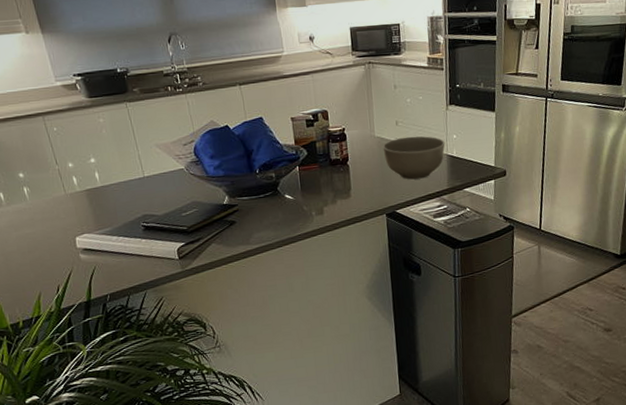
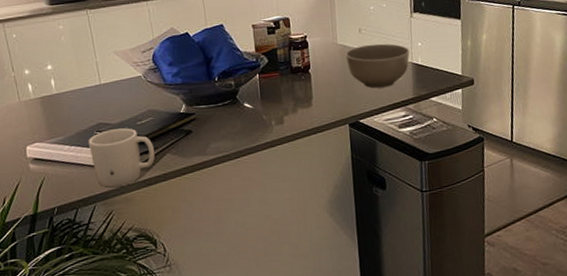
mug: none [135,219,201,275] -> present [88,128,156,187]

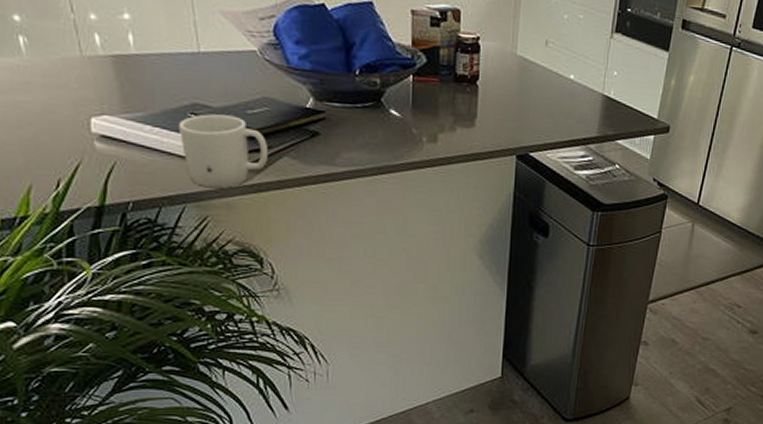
bowl: present [345,43,410,88] -> none [524,62,603,119]

